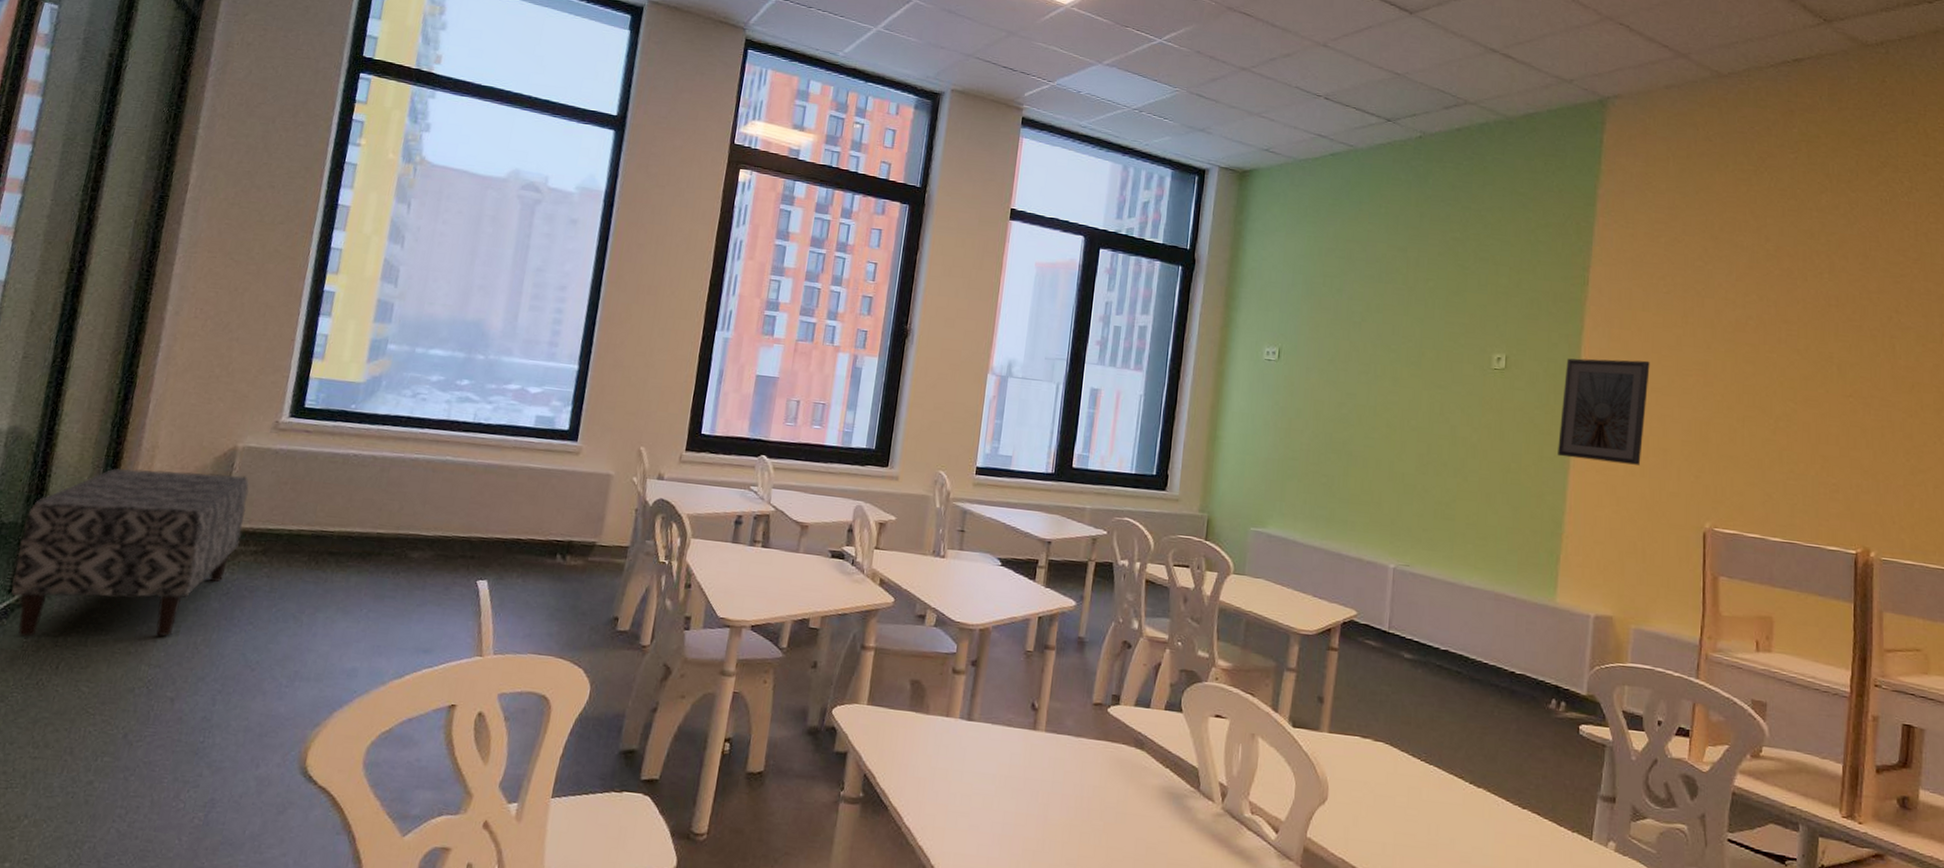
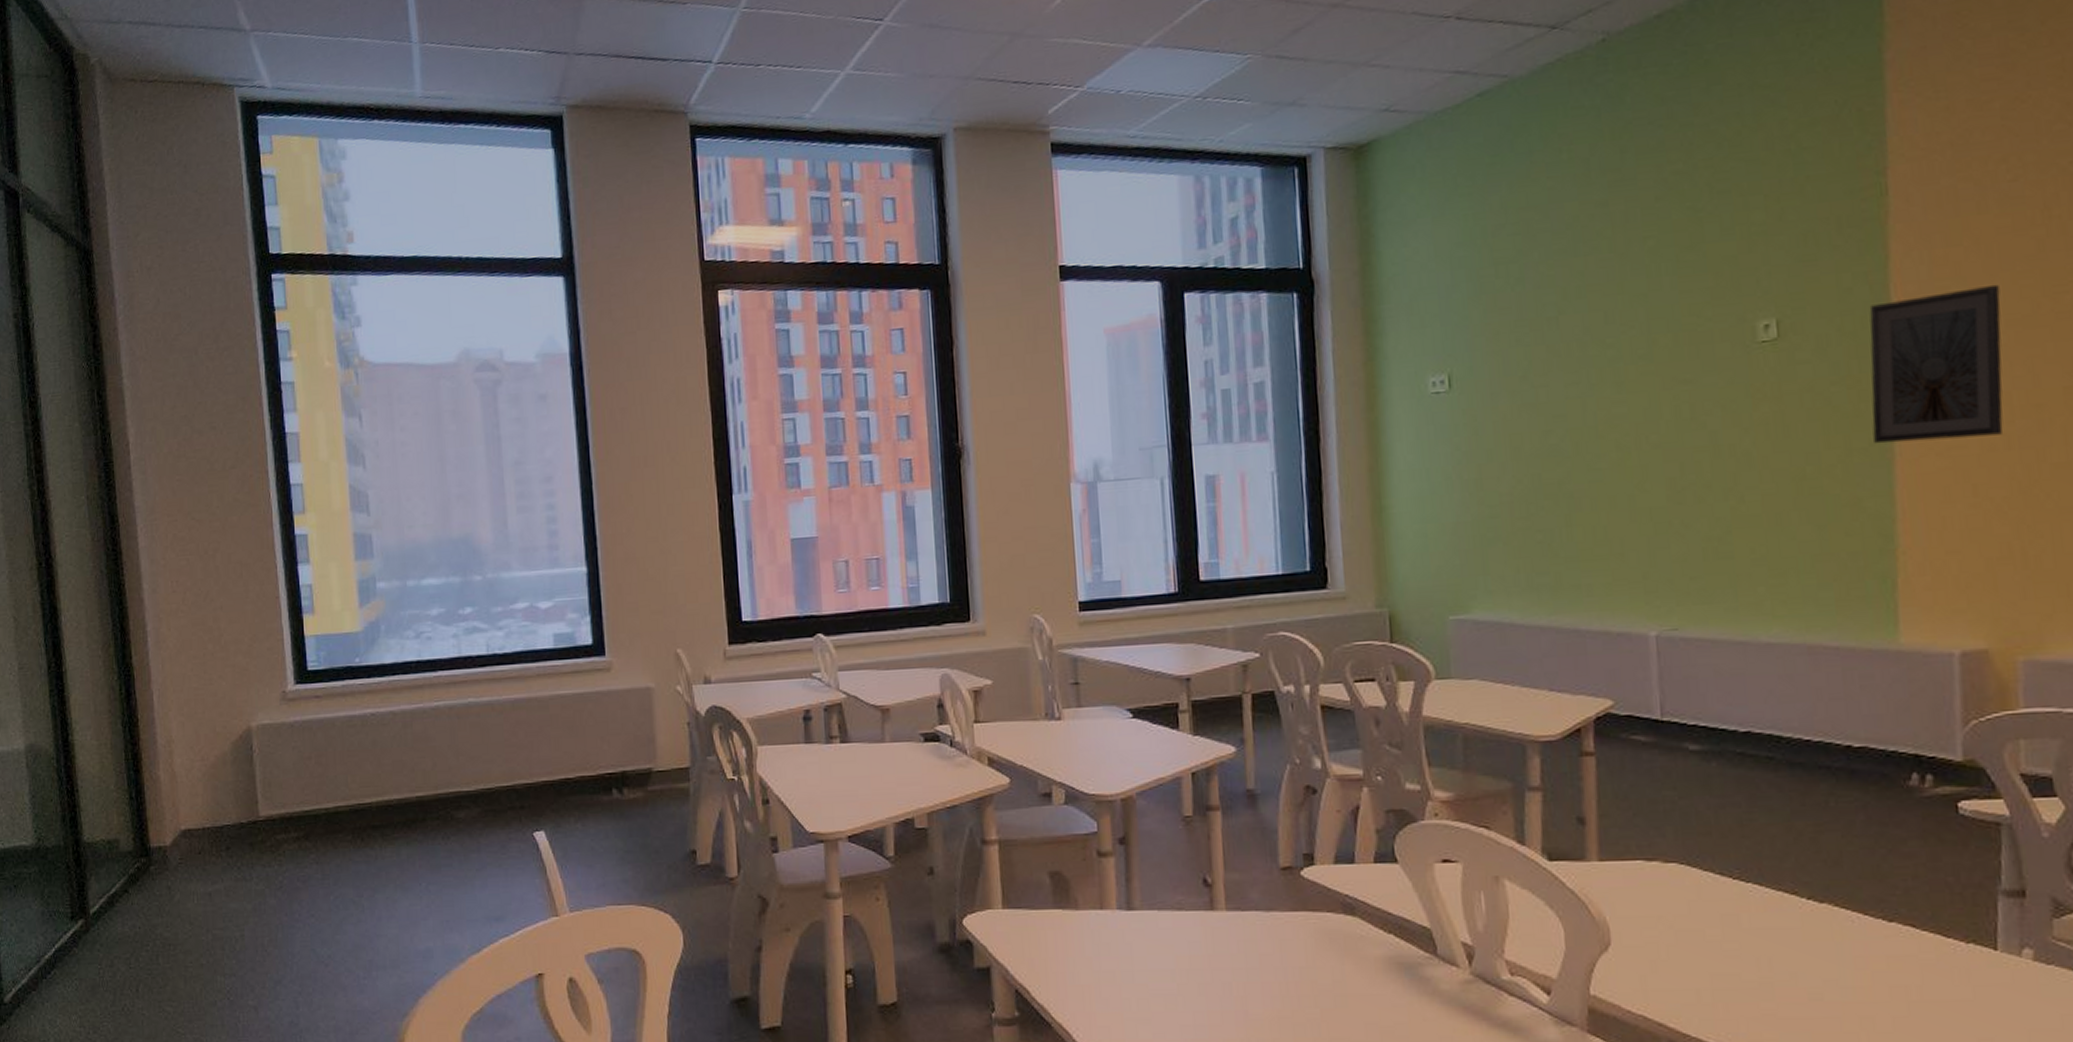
bench: present [11,468,249,638] -> none [67,757,279,964]

